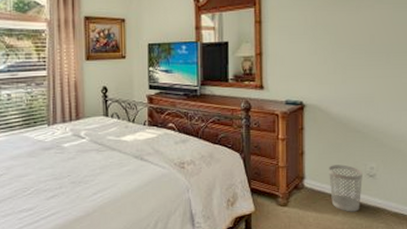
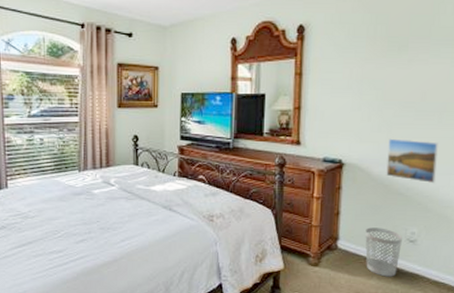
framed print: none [344,79,388,120] -> present [386,138,438,184]

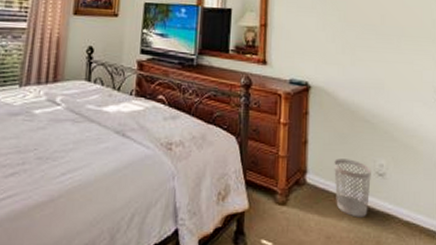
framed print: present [386,138,438,184] -> none [352,61,399,111]

